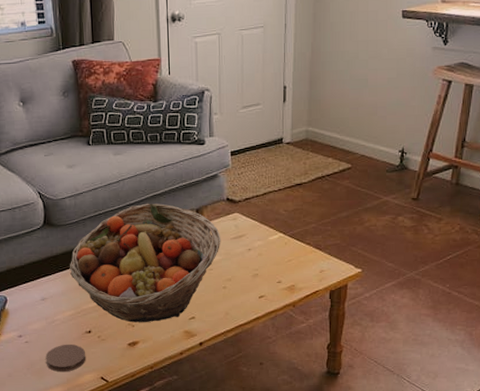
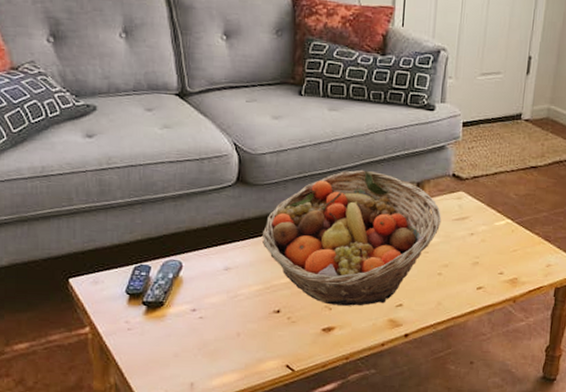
coaster: present [45,344,86,372] -> none [222,323,271,356]

